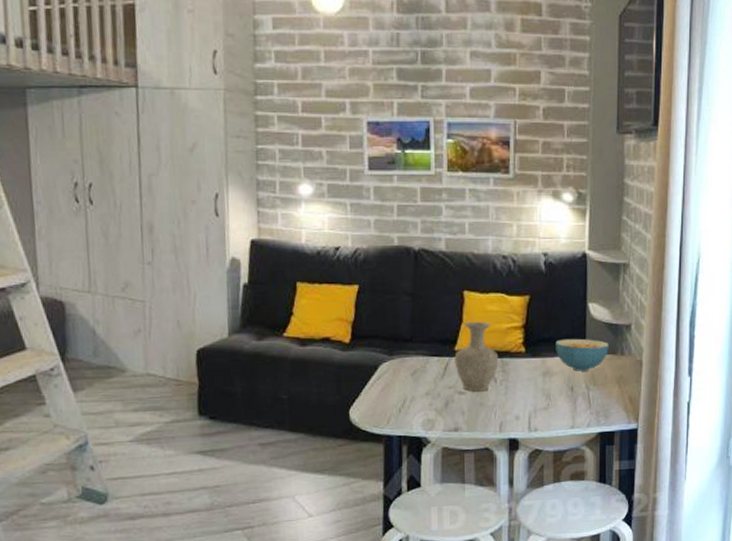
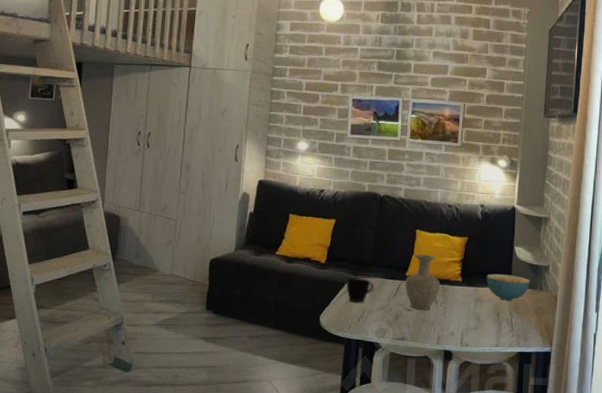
cup: none [380,358,416,390] -> present [346,277,375,303]

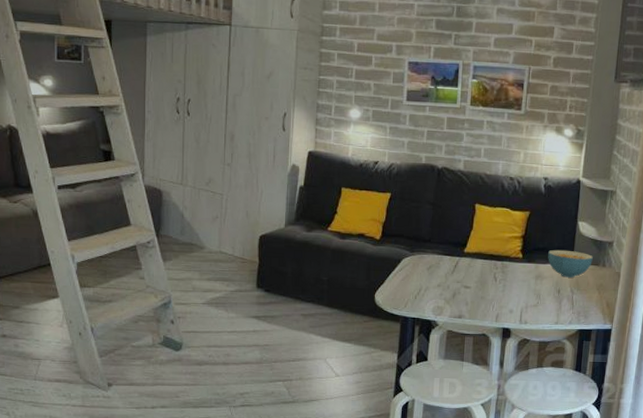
cup: present [346,277,375,303] -> none [402,254,432,280]
vase: present [405,253,440,310] -> none [463,229,500,287]

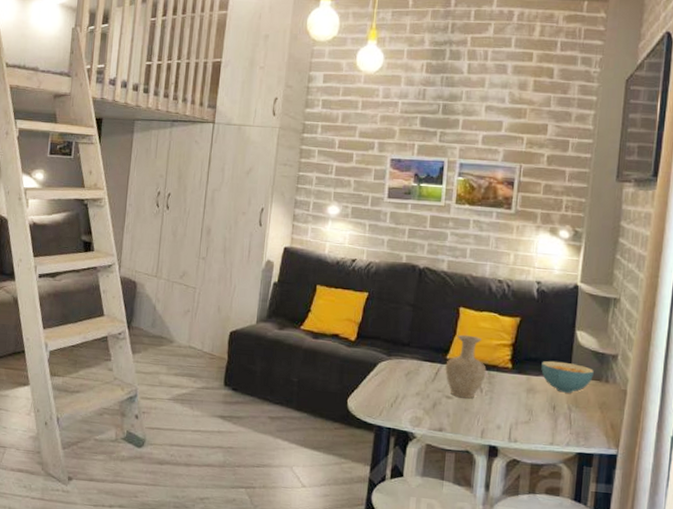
vase: none [463,229,500,287] -> present [445,334,487,399]

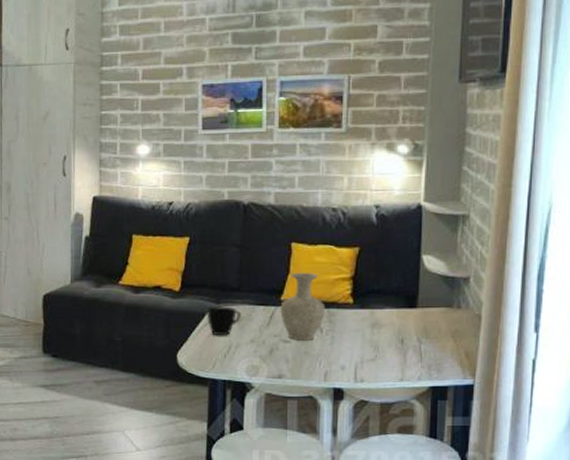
cup: none [378,358,410,387] -> present [207,306,242,336]
cereal bowl: present [541,360,594,393] -> none [385,290,444,324]

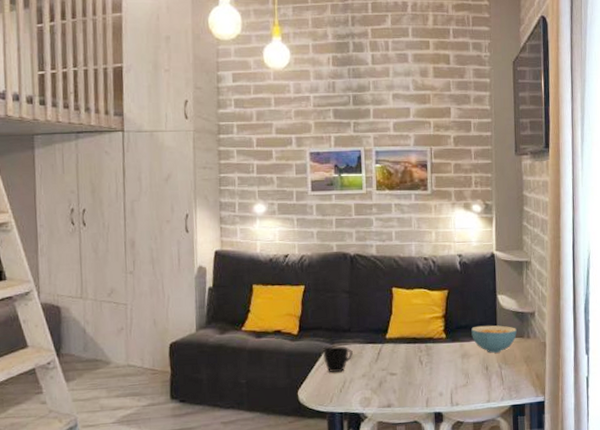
vase: present [280,272,325,341] -> none [386,313,424,373]
cereal bowl: none [385,290,444,324] -> present [471,325,517,353]

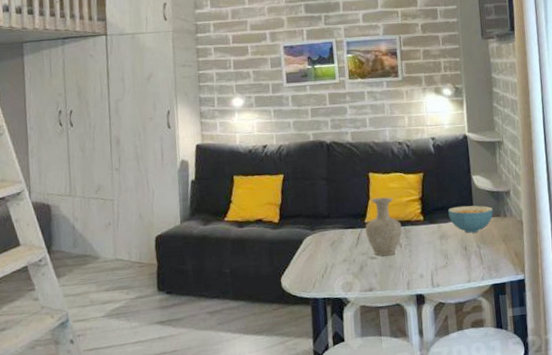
cup: present [323,346,354,373] -> none [304,232,334,259]
vase: none [386,313,424,373] -> present [365,197,403,256]

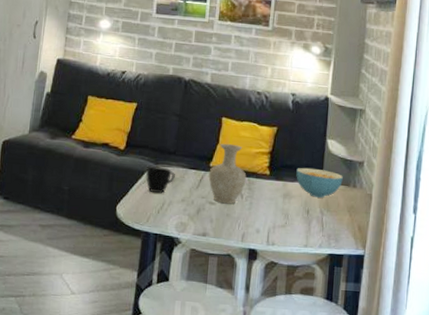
cup: none [304,232,334,259] -> present [146,166,176,194]

